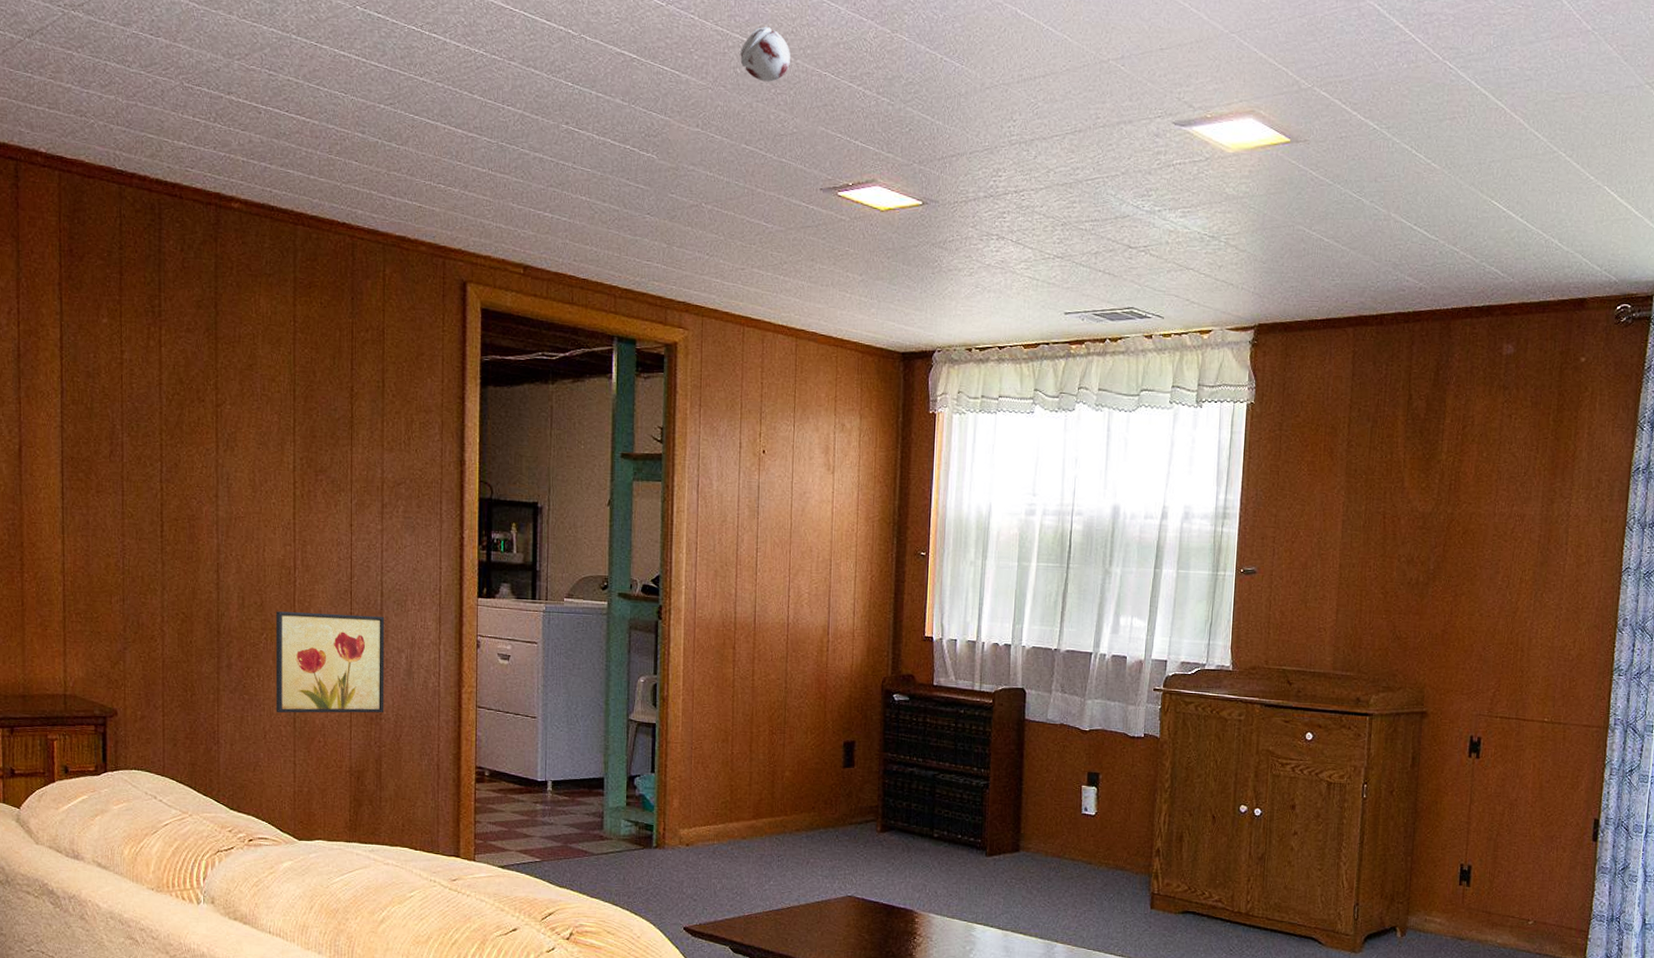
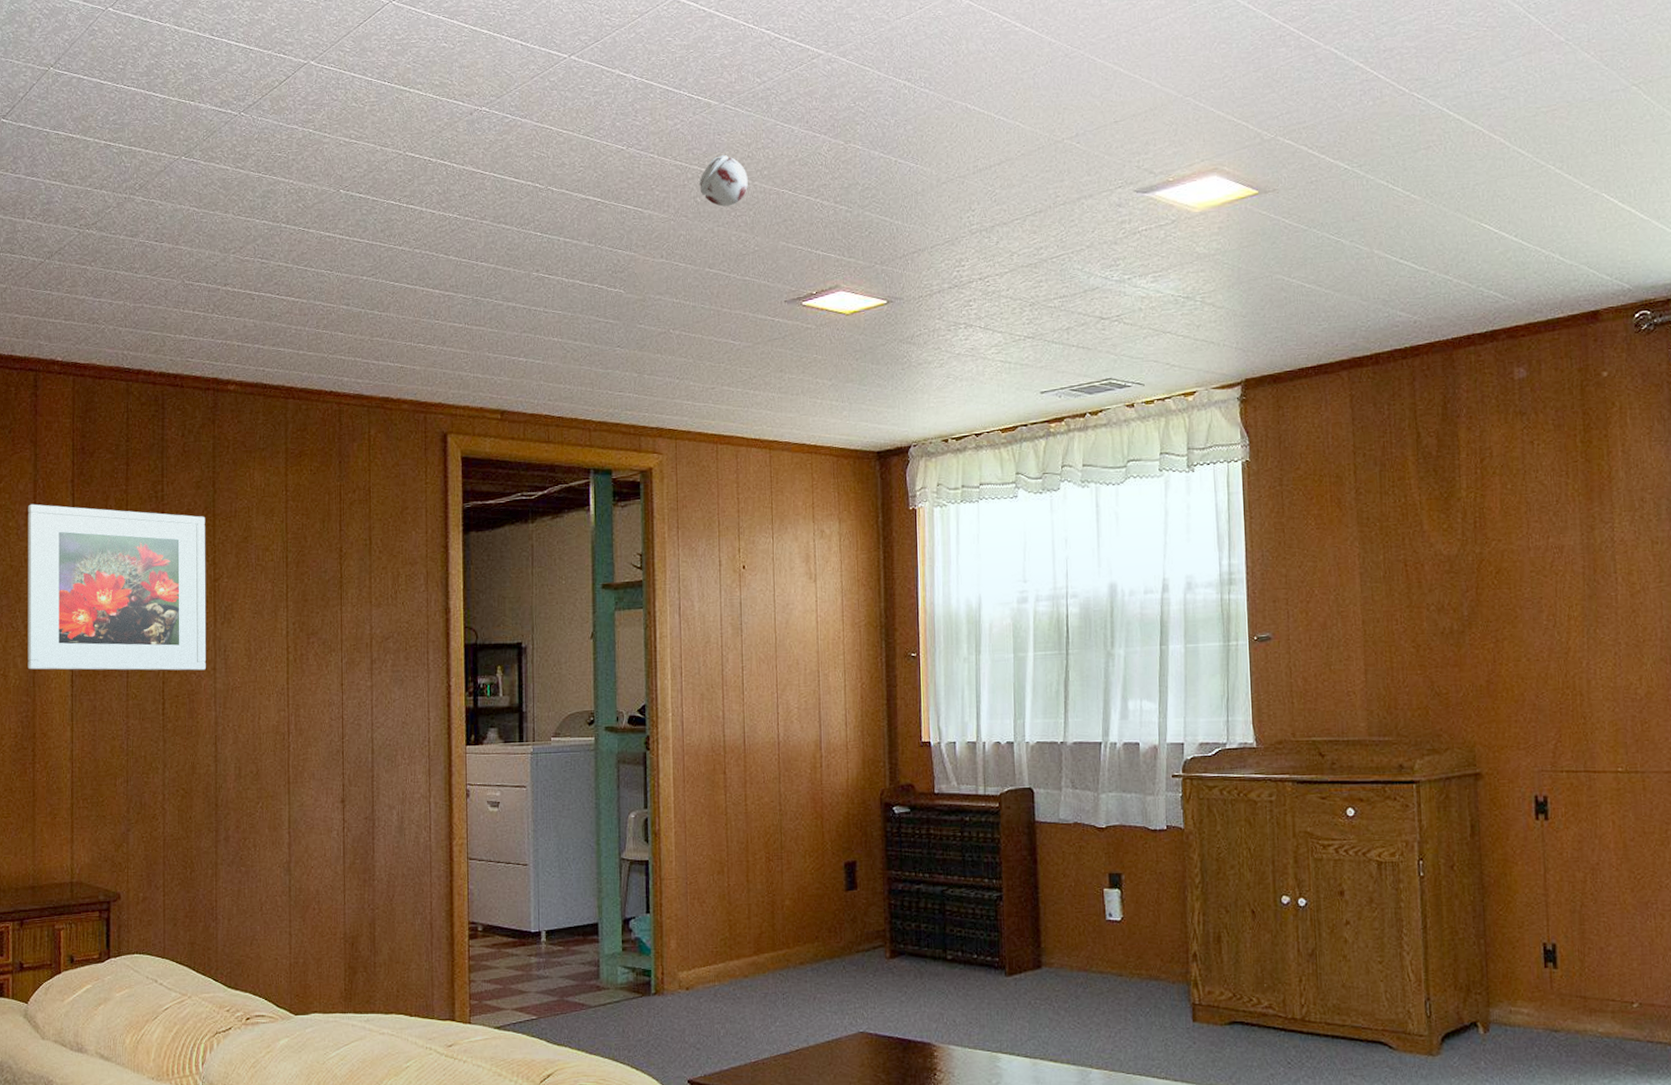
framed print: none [10,303,208,496] -> present [27,504,206,671]
wall art: present [275,611,385,713] -> none [271,773,377,882]

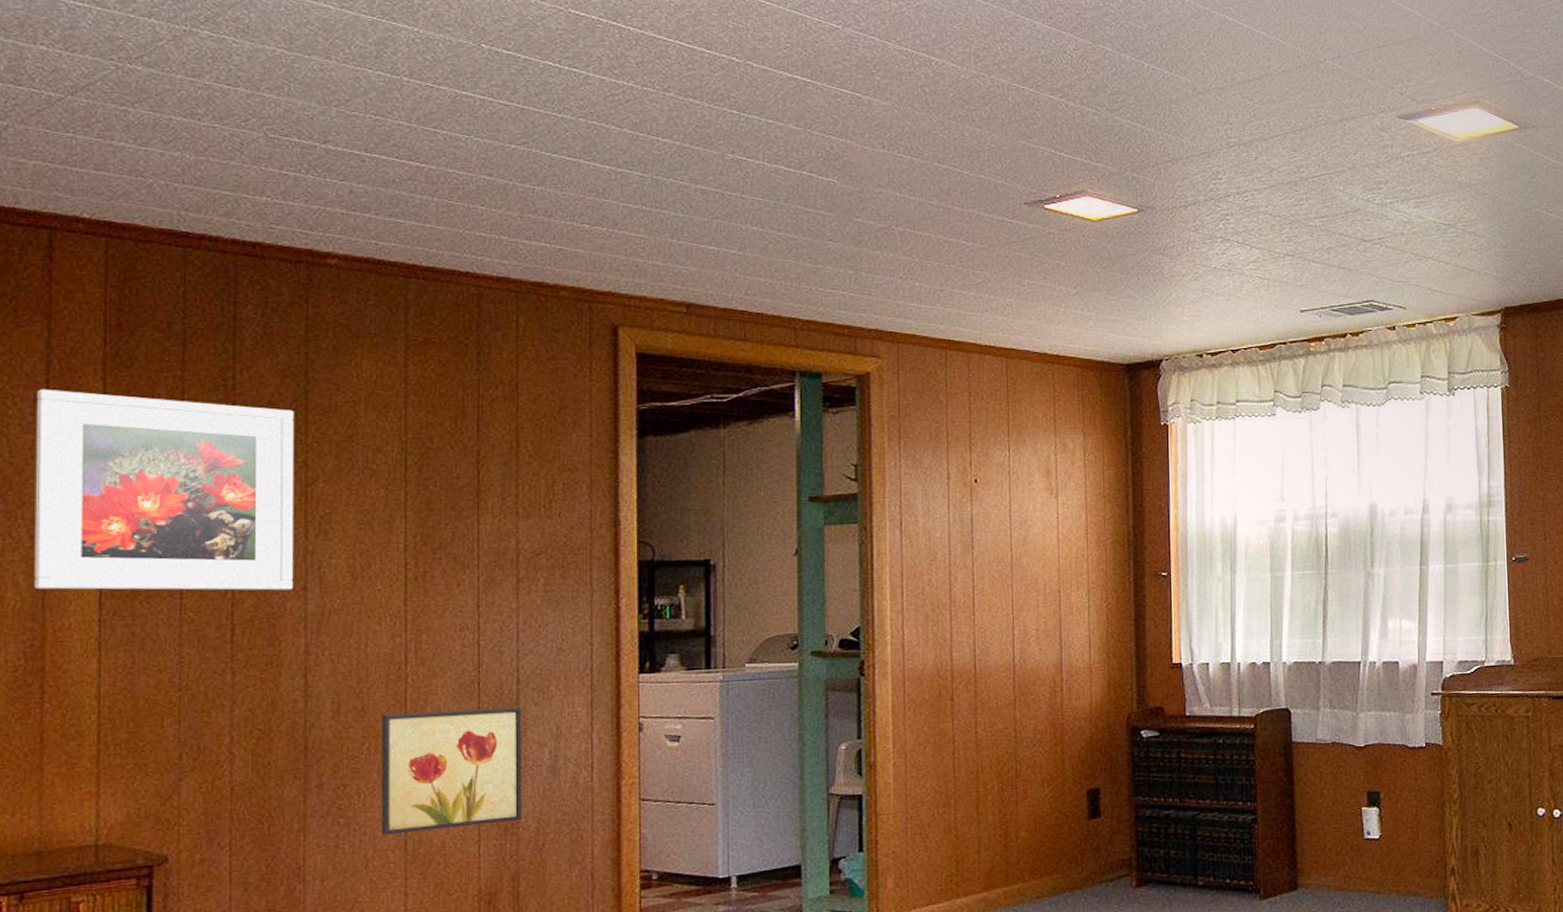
wall art: none [271,773,377,882] -> present [381,707,523,835]
smoke detector: present [699,155,748,207] -> none [928,45,984,99]

